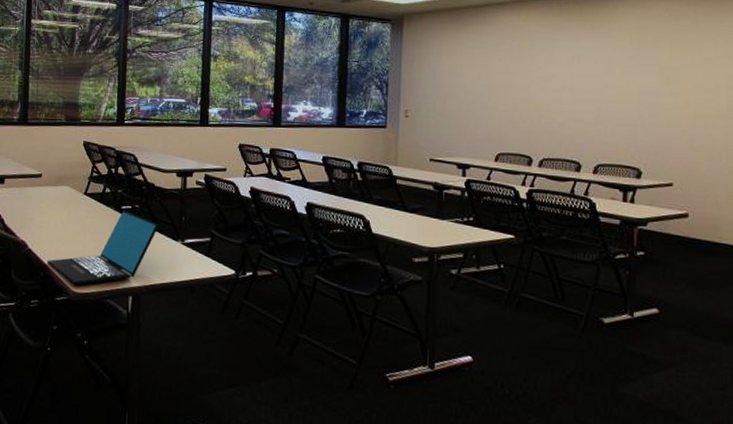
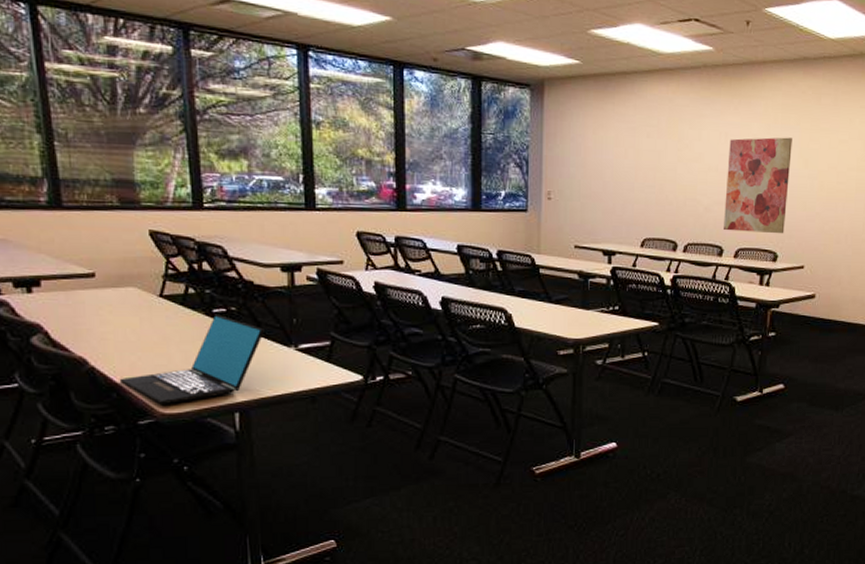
wall art: none [581,57,651,151] -> present [724,137,792,234]

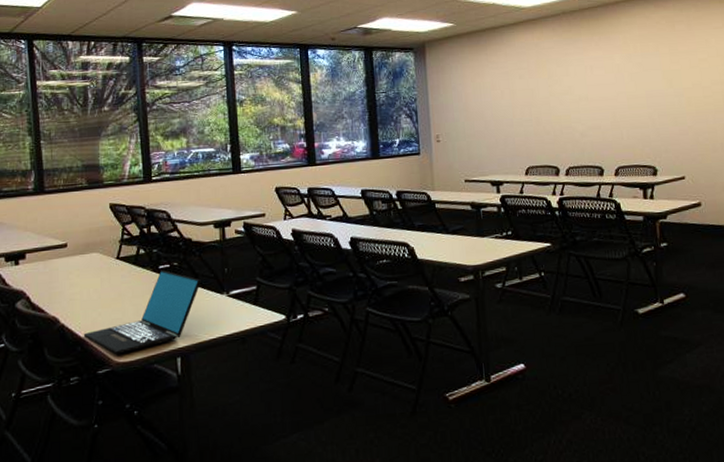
wall art: present [724,137,792,234] -> none [595,62,660,152]

